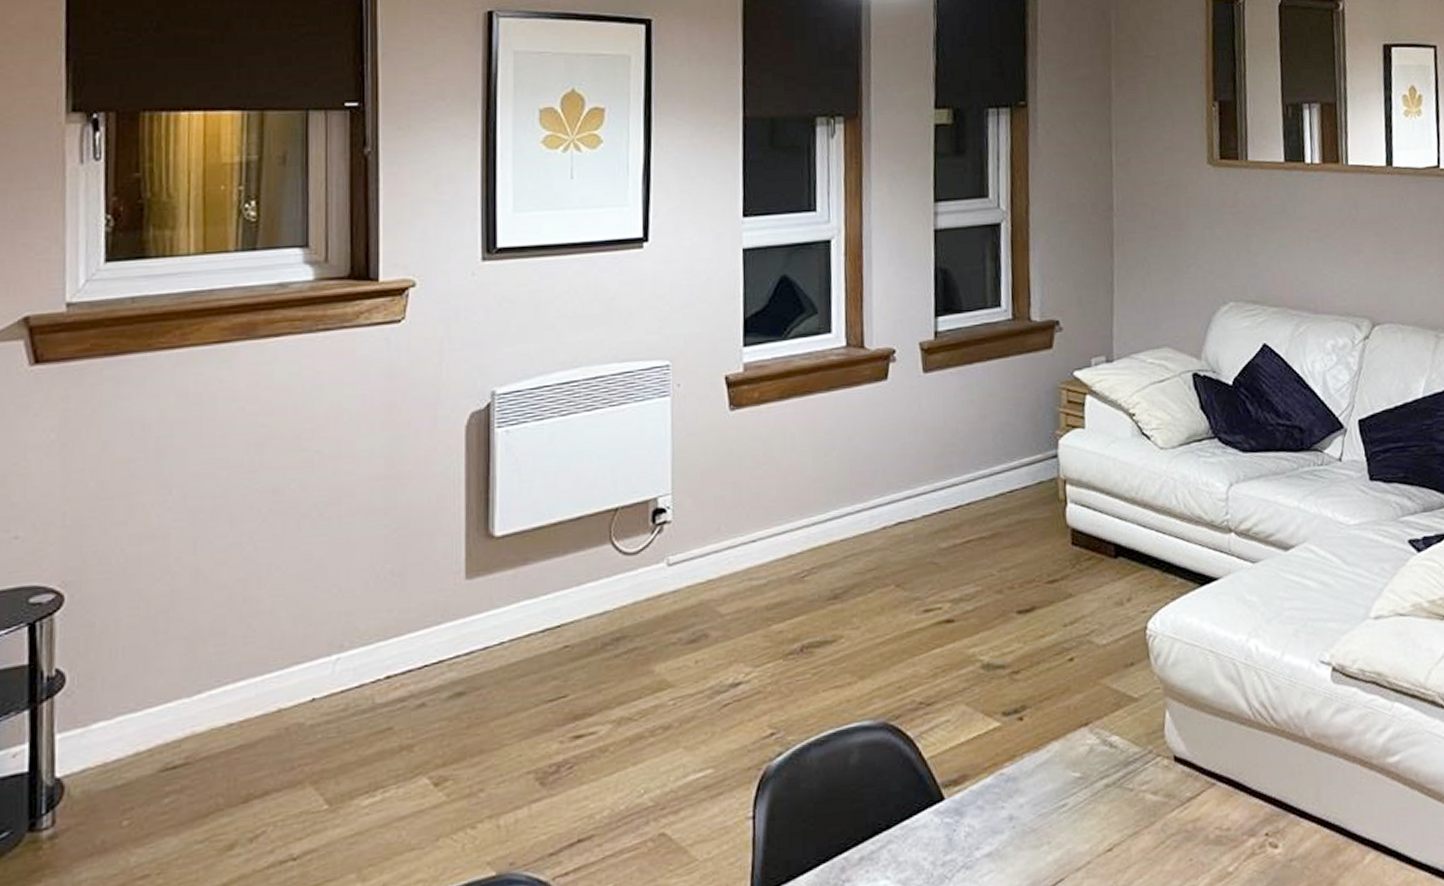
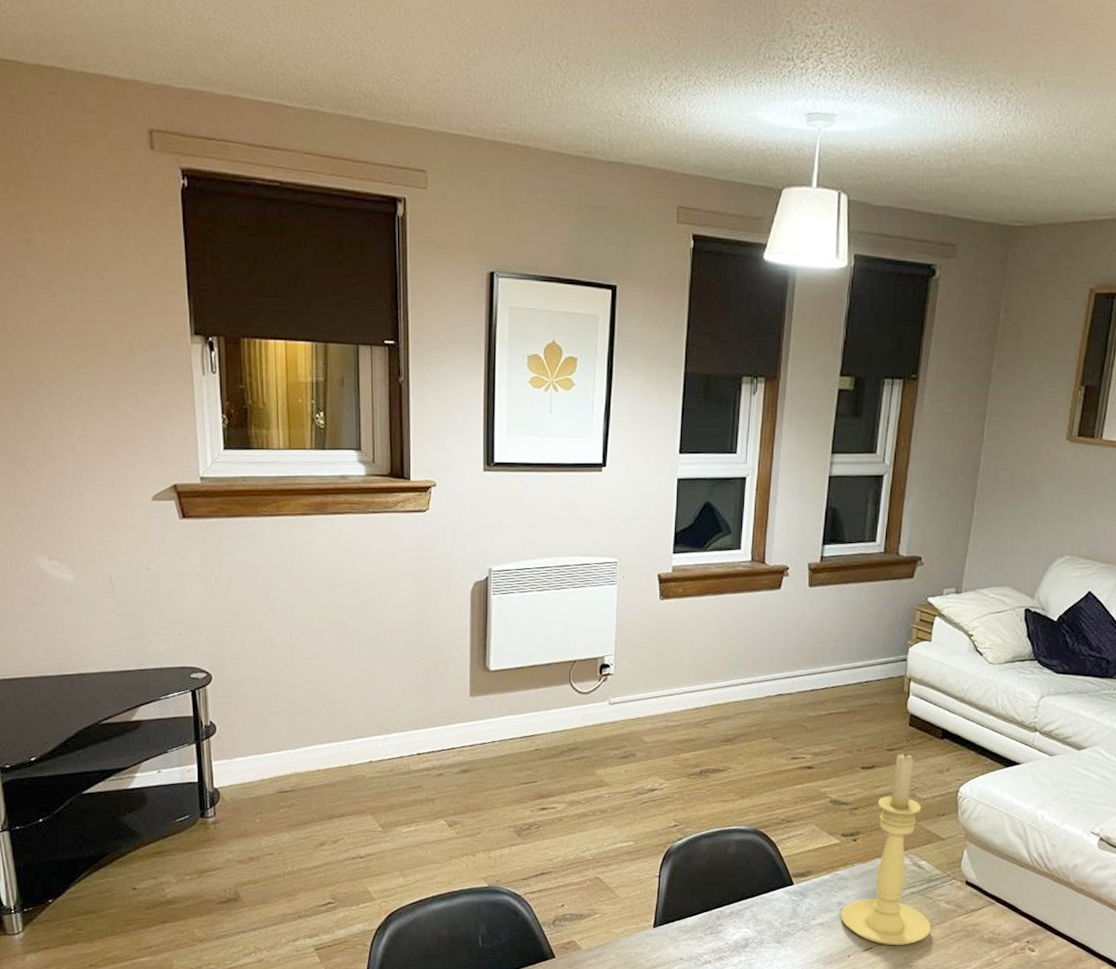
candle holder: none [1014,582,1138,872] -> present [841,752,931,946]

